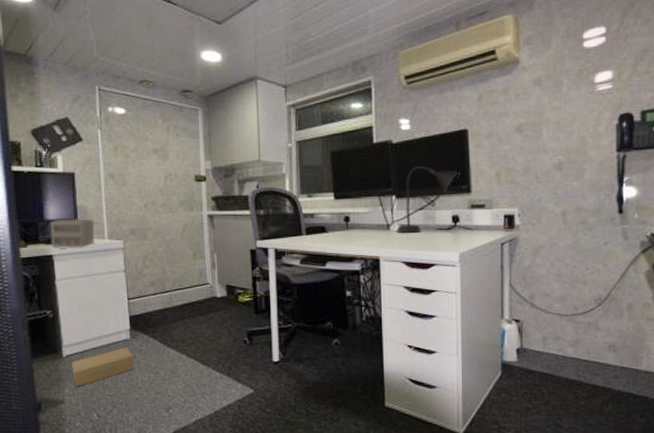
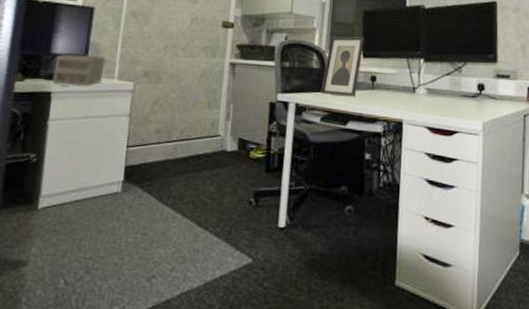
box: present [71,347,134,387] -> none [44,201,121,246]
picture frame: none [297,178,335,239] -> present [320,36,365,97]
desk lamp: present [395,166,460,233] -> none [421,32,487,98]

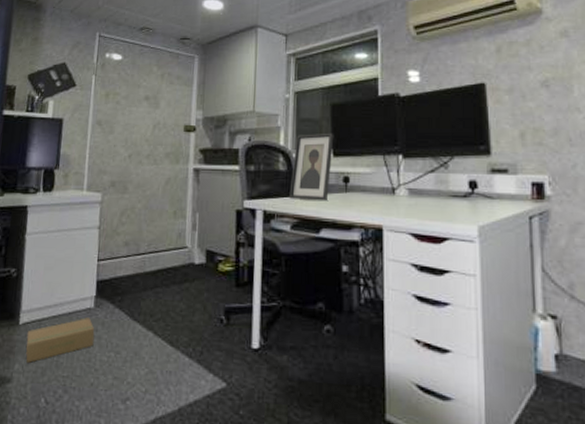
box: none [44,201,121,246] -> present [26,318,95,363]
desk organizer: present [52,53,106,87] -> none [28,167,75,200]

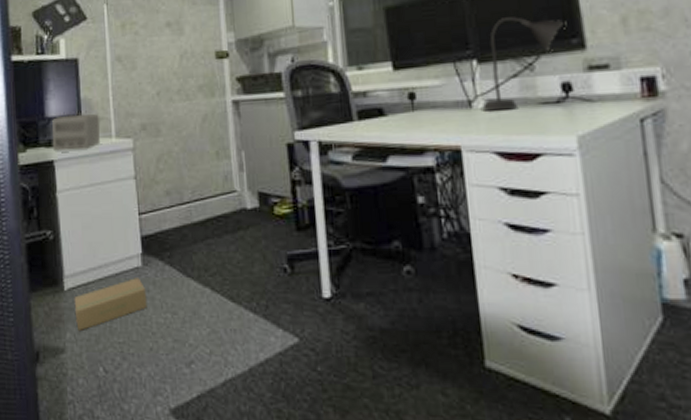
desk organizer: none [28,167,75,200] -> present [52,114,101,152]
picture frame: present [289,132,334,202] -> none [346,42,393,125]
desk lamp: none [402,123,477,199] -> present [480,17,567,112]

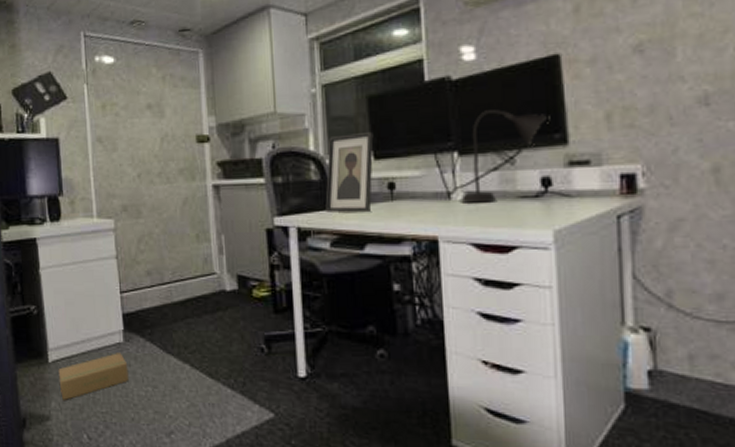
desk organizer: present [52,114,101,152] -> none [34,193,82,230]
picture frame: none [346,42,393,125] -> present [325,131,374,213]

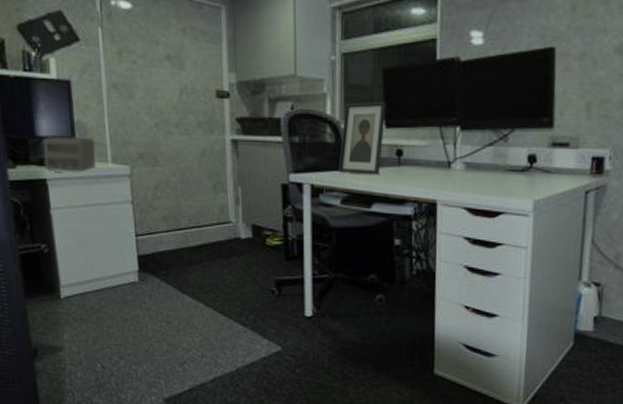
desk organizer: none [34,193,82,230] -> present [44,136,96,173]
box: present [58,353,129,400] -> none [71,291,143,333]
desk lamp: present [459,109,550,203] -> none [457,92,541,173]

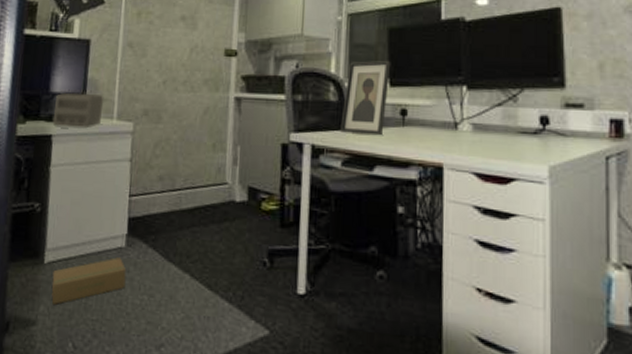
box: none [71,291,143,333] -> present [51,257,127,305]

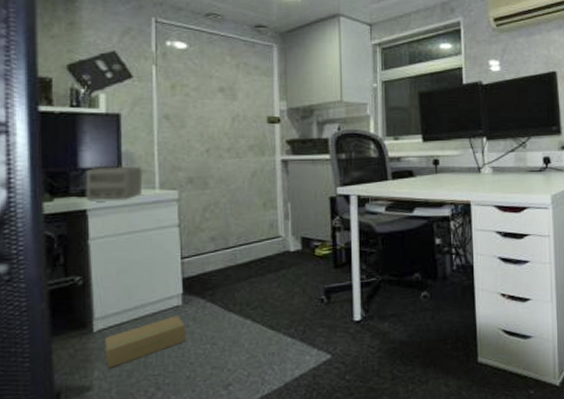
picture frame: present [340,60,391,136] -> none [382,119,423,183]

